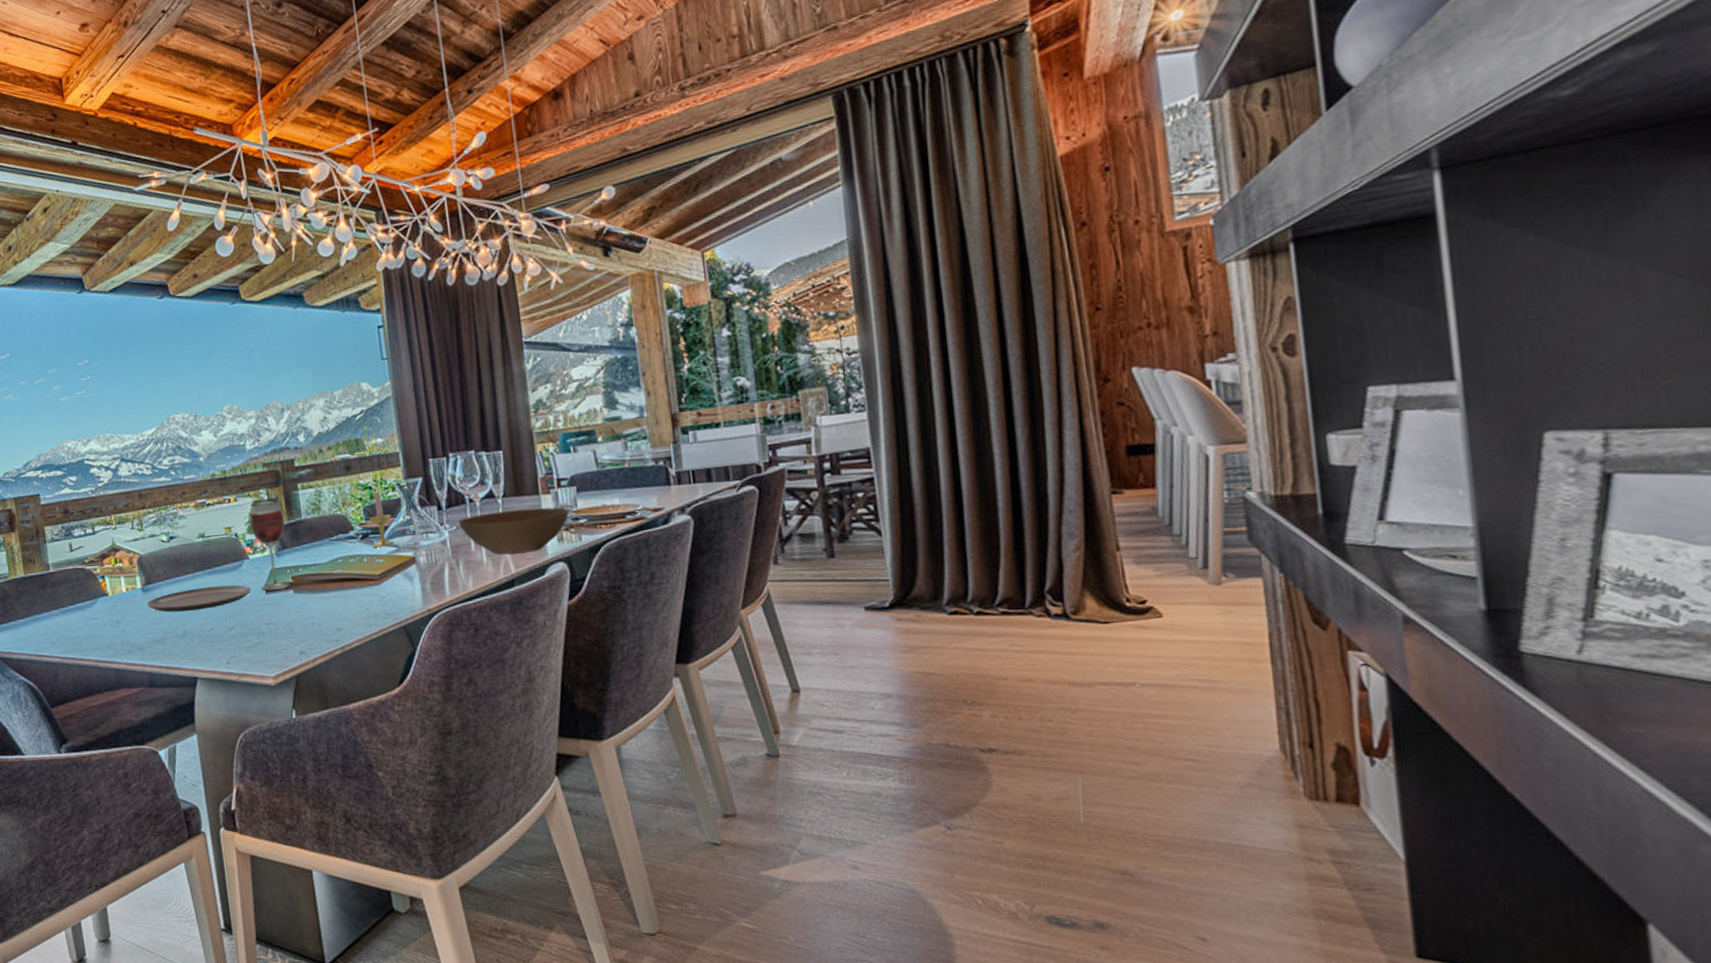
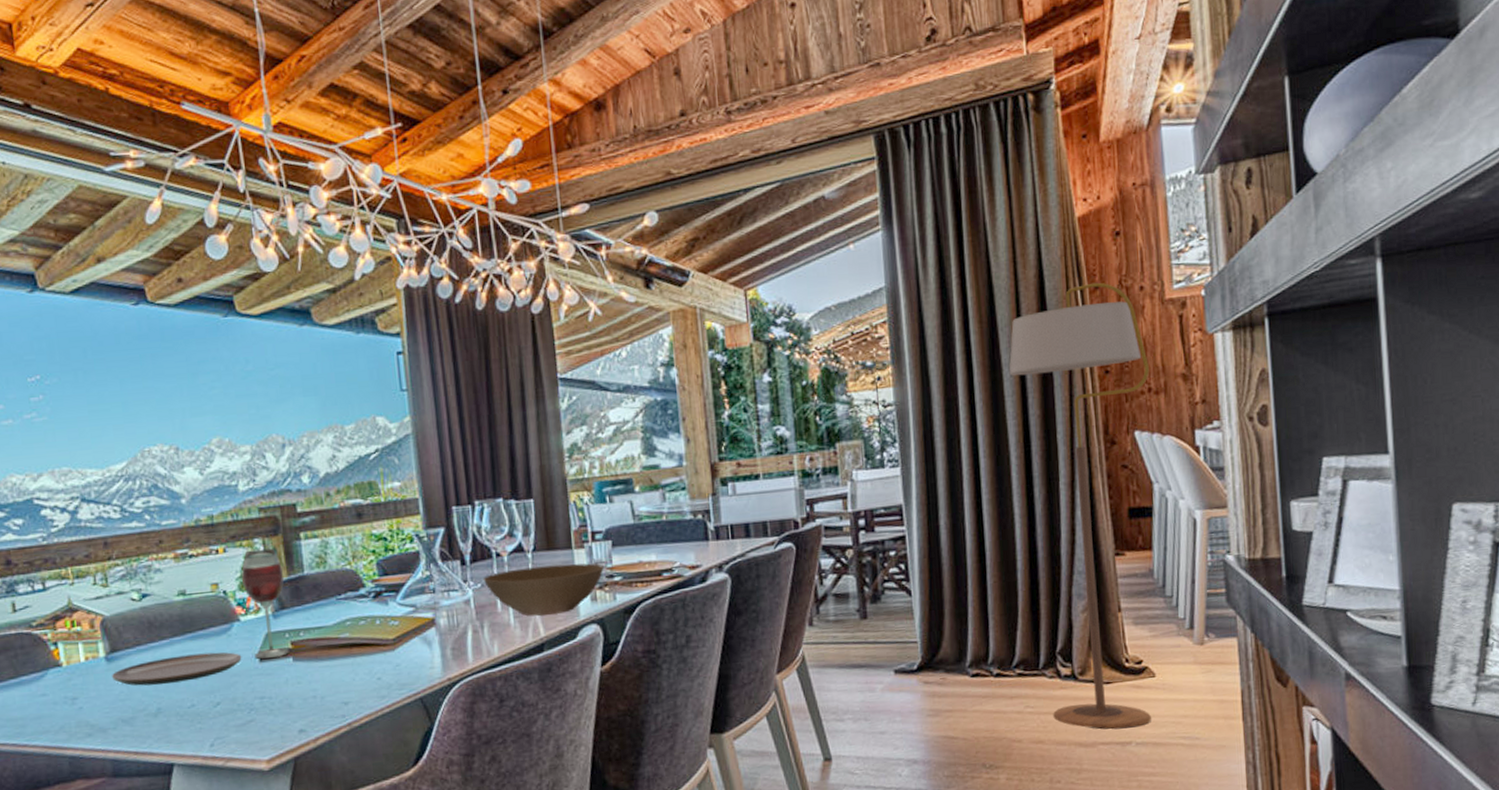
candlestick: present [368,485,395,548] -> none [382,535,412,608]
floor lamp: none [984,219,1160,670] -> present [1009,282,1152,729]

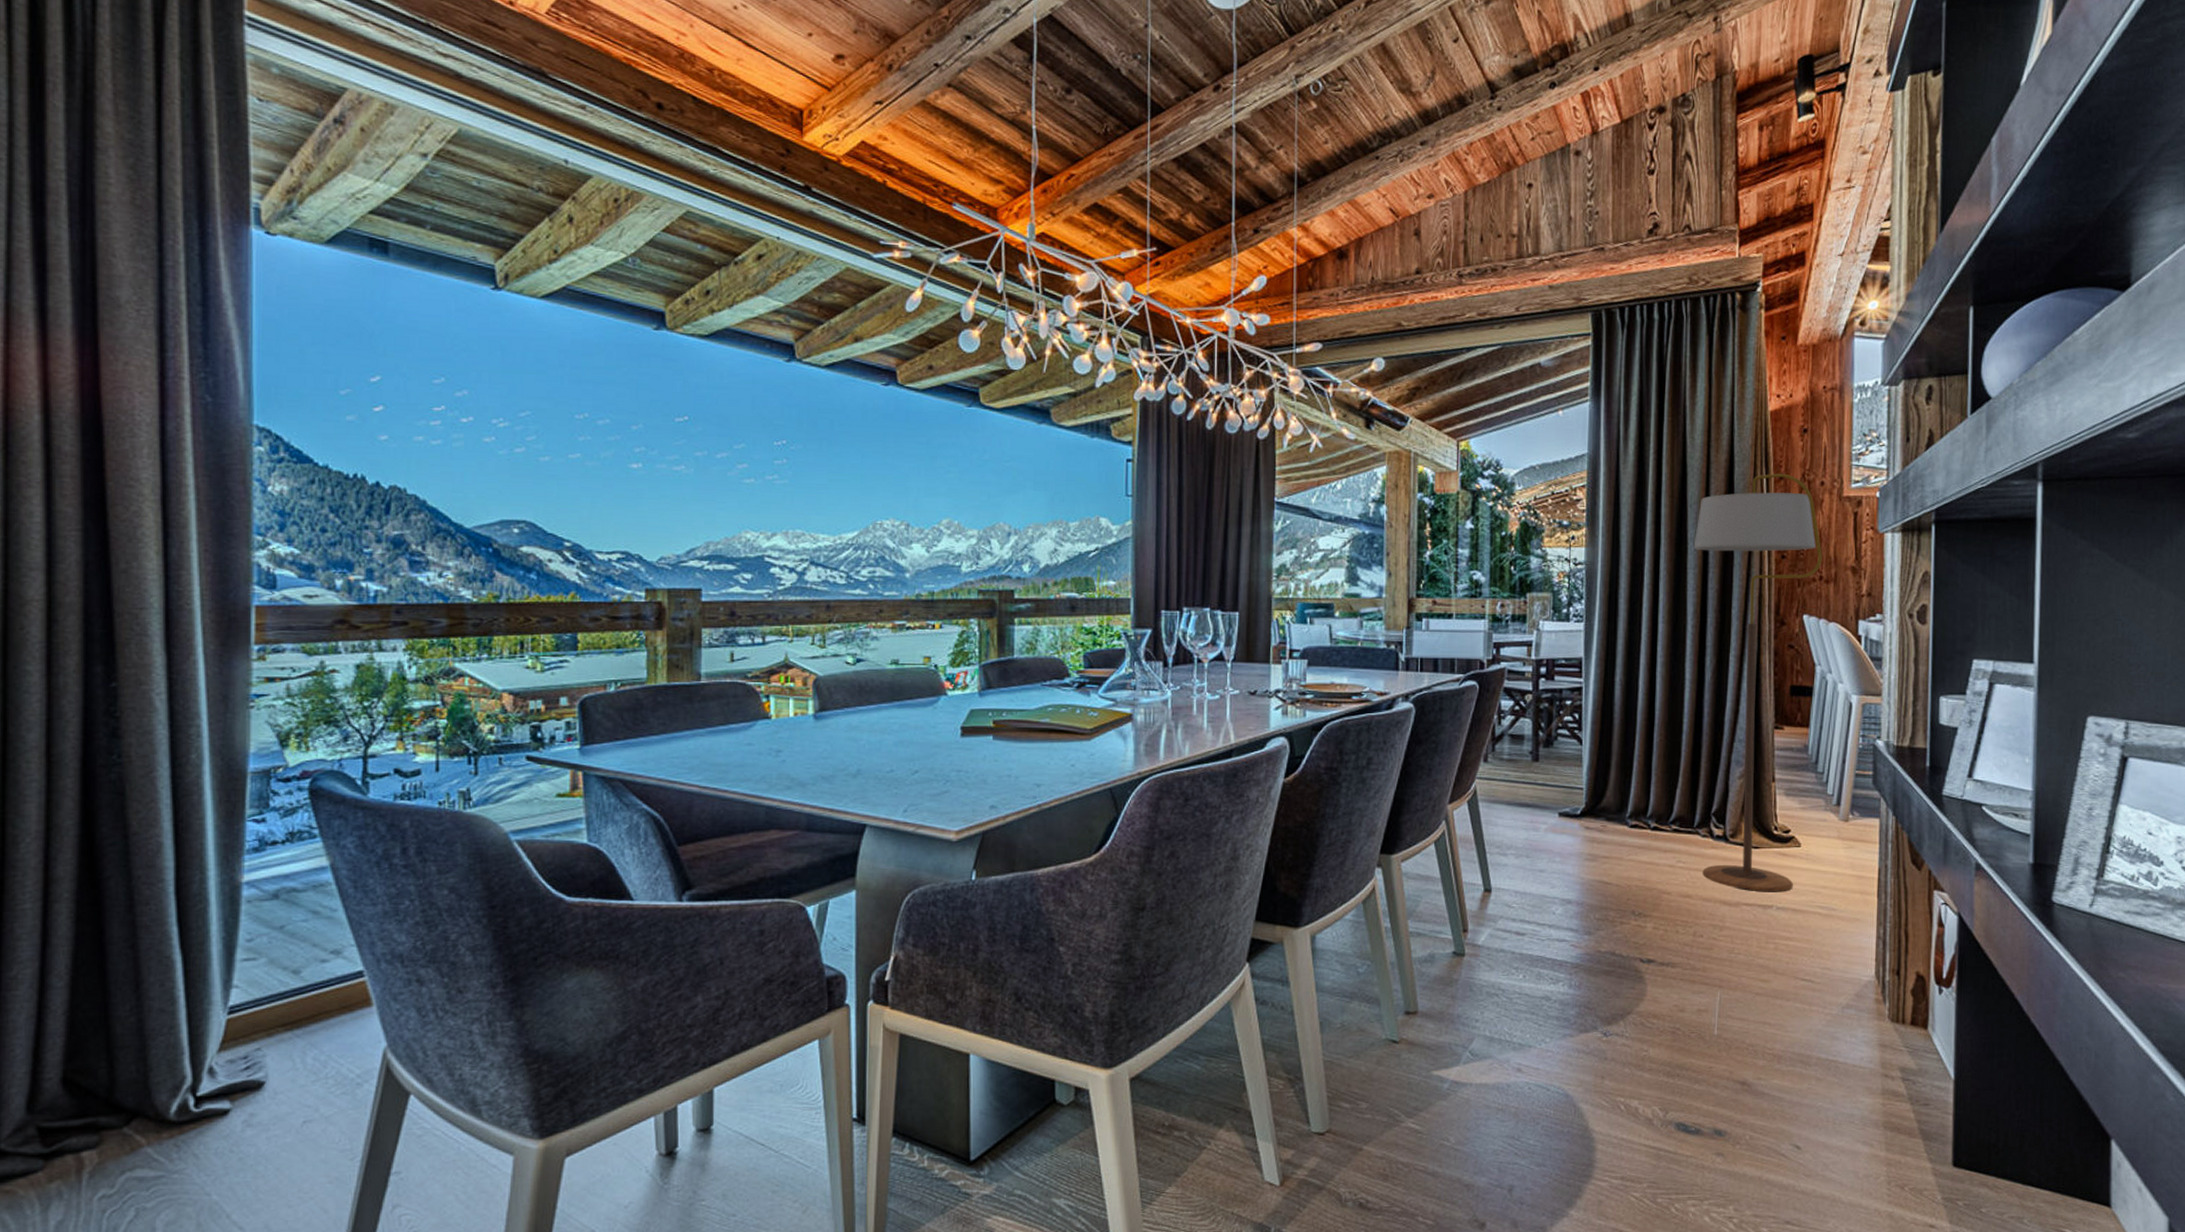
plate: present [112,652,242,686] -> none [818,721,945,747]
wineglass: present [241,548,289,659] -> none [954,629,995,734]
bowl: present [482,563,605,616] -> none [1182,676,1299,723]

